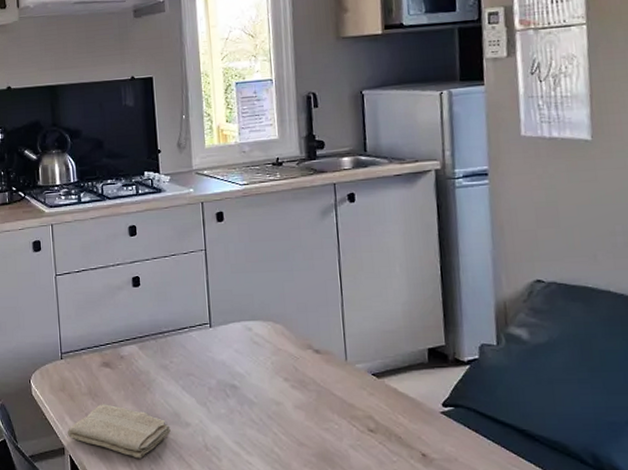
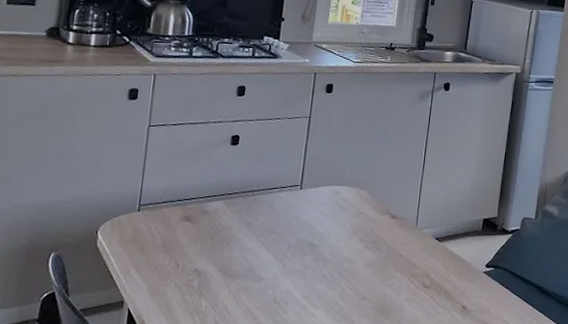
washcloth: present [67,404,171,459] -> none [129,257,243,312]

